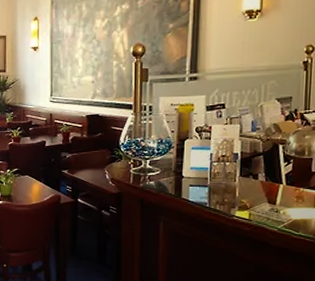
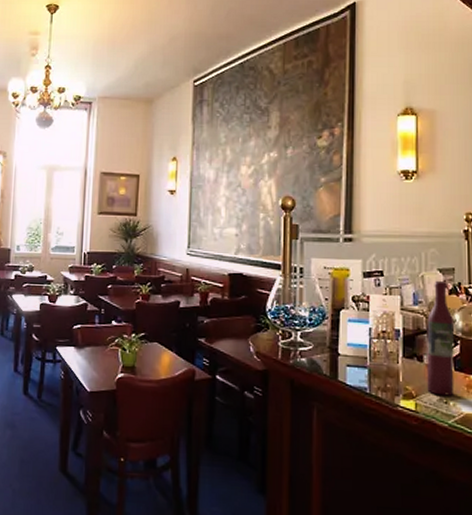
wine bottle: none [260,108,288,206] -> present [427,280,455,396]

